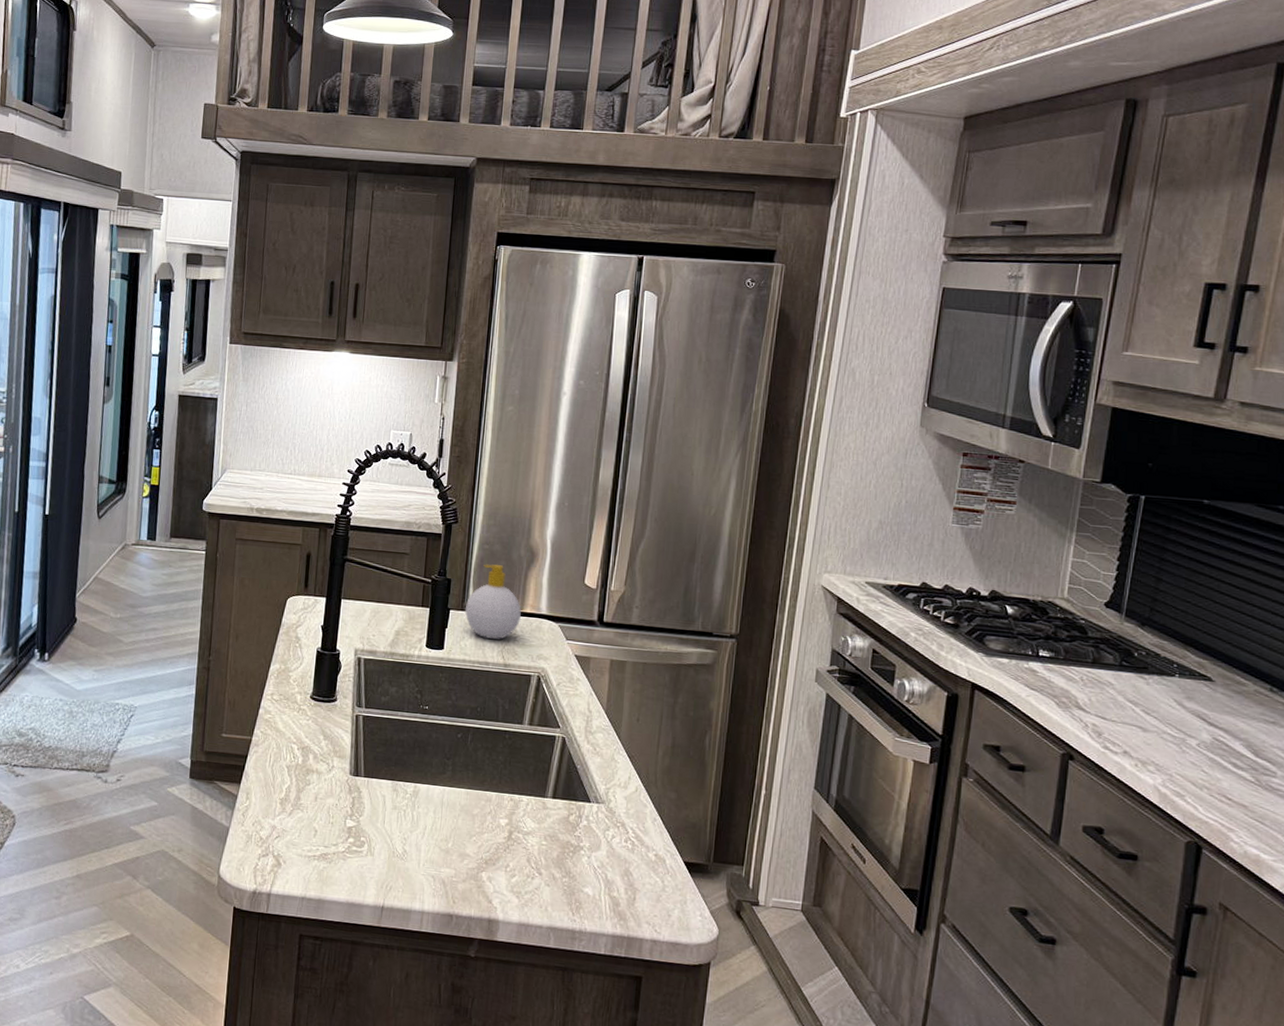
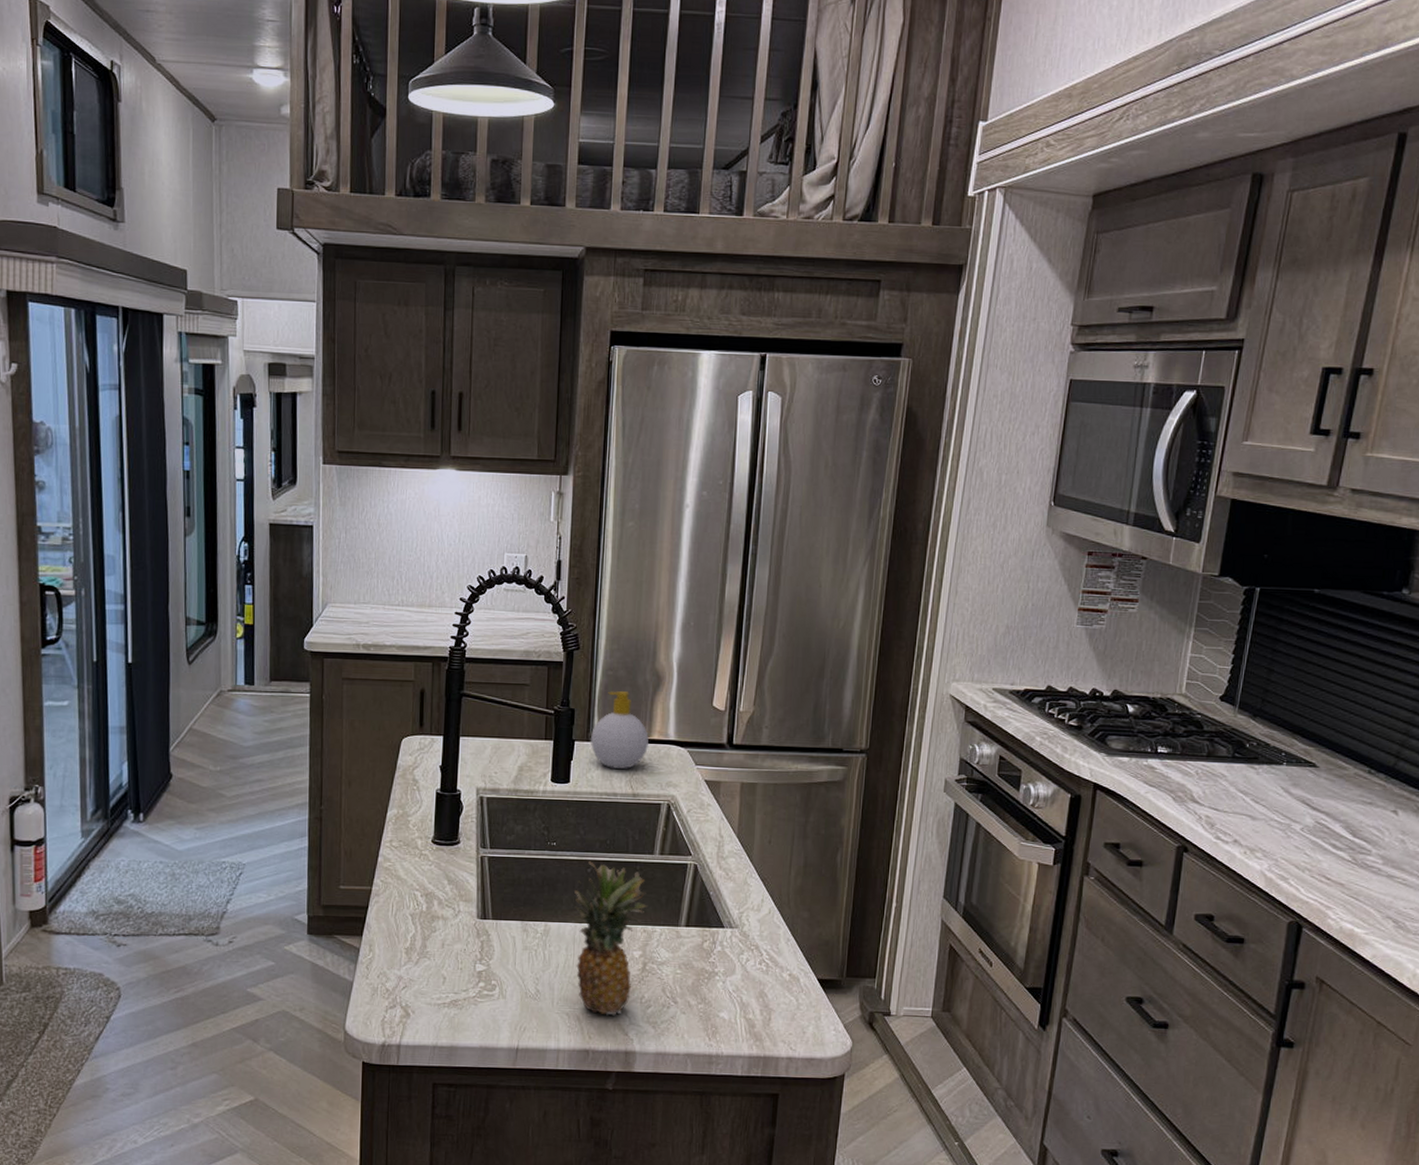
fruit: none [443,727,516,882] -> present [574,861,648,1016]

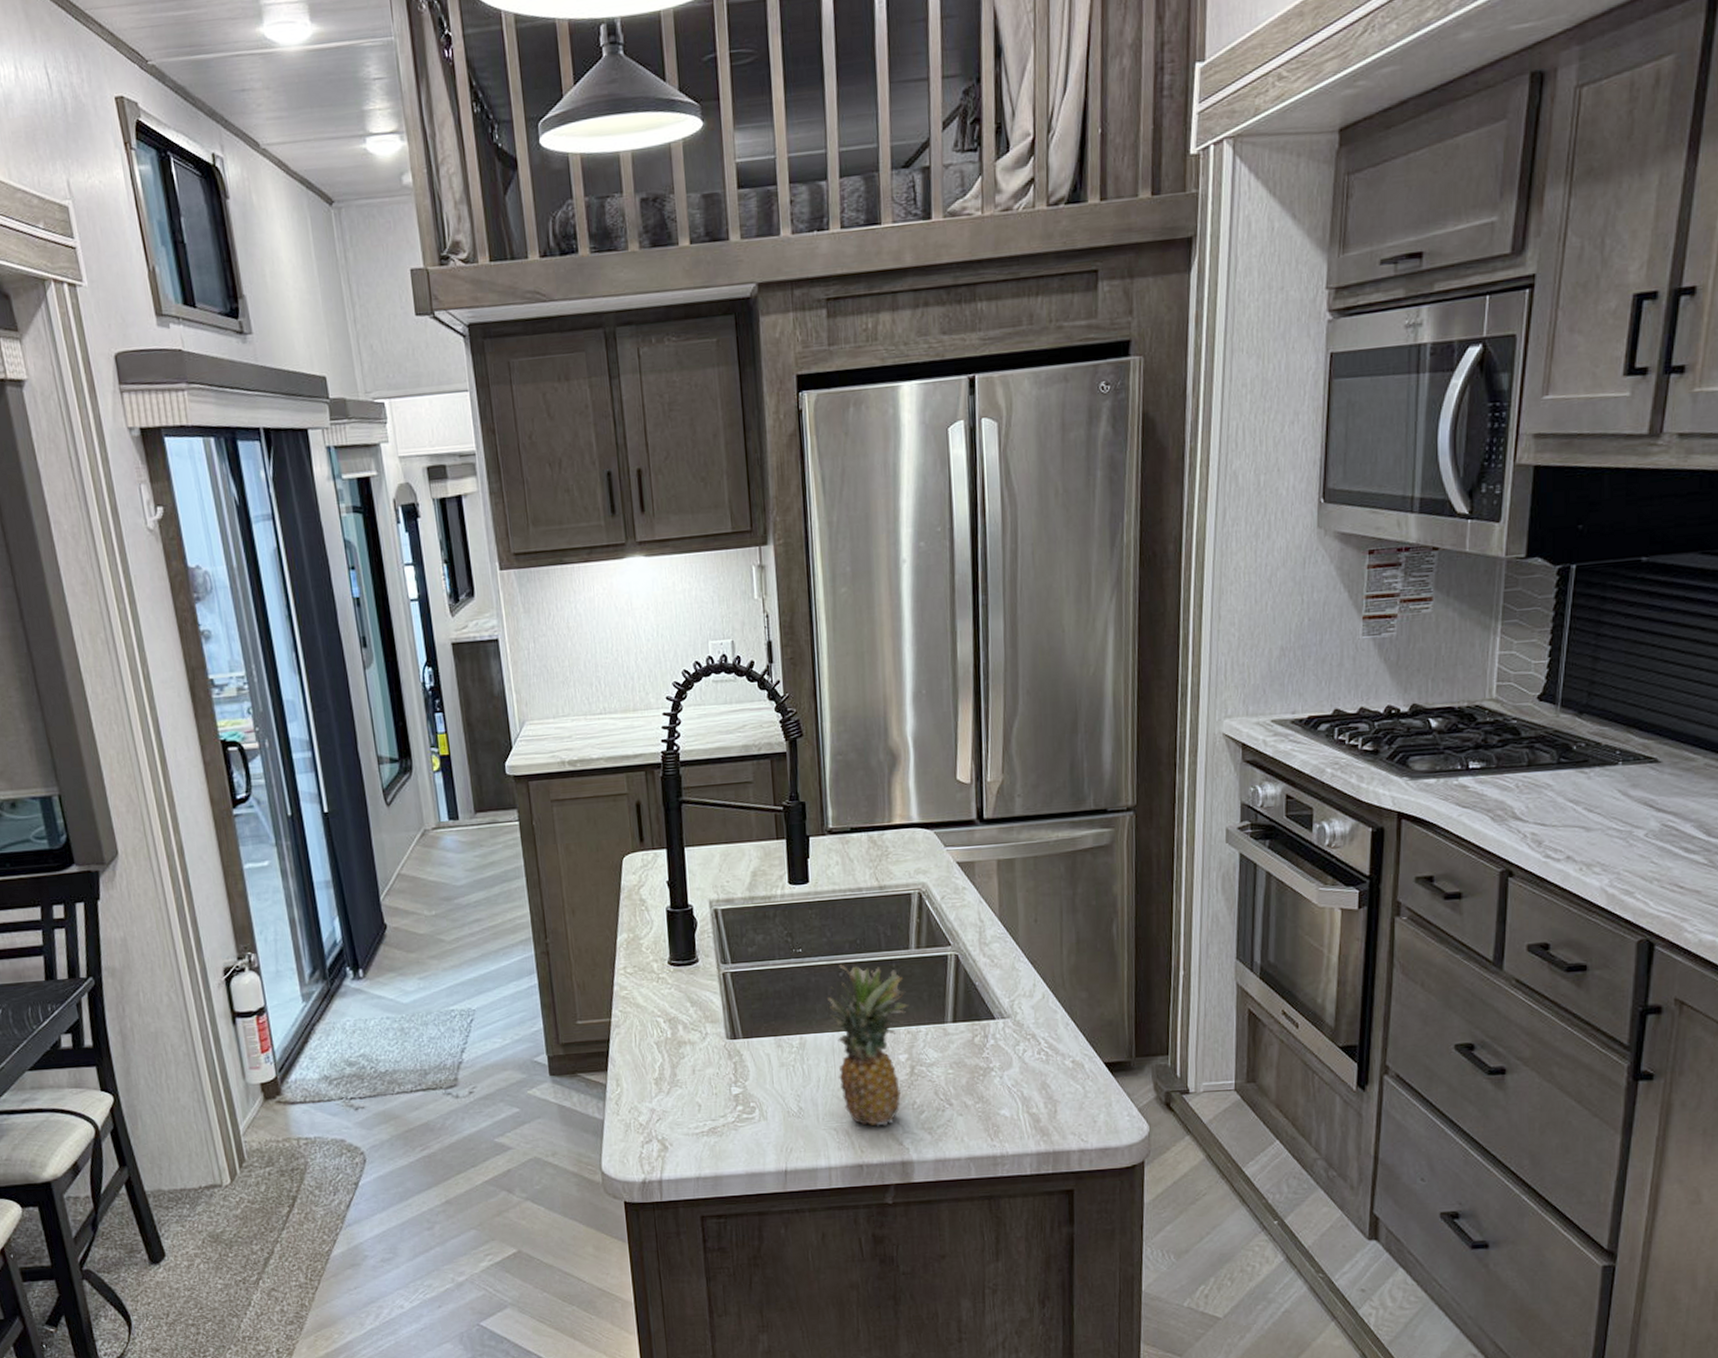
soap bottle: present [591,691,649,769] -> none [826,776,890,862]

